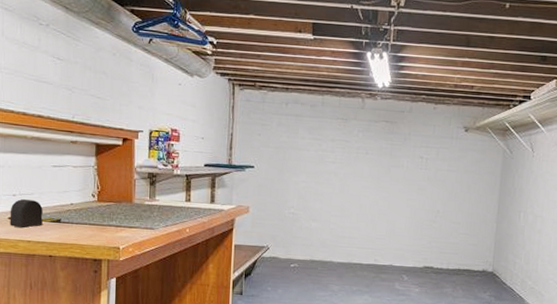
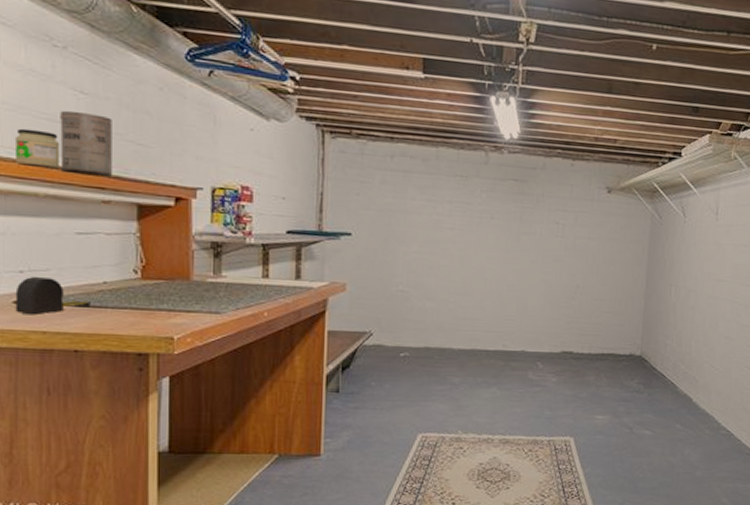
jar: none [12,87,43,118] -> present [14,128,60,170]
paint can: none [42,72,79,123] -> present [60,110,112,177]

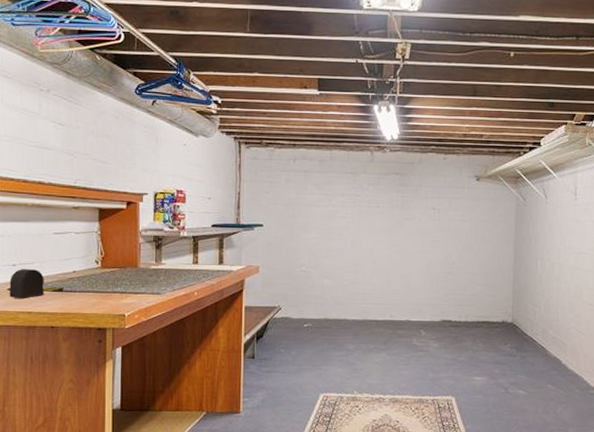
jar: present [14,128,60,170] -> none [11,154,44,184]
paint can: present [60,110,112,177] -> none [43,138,81,188]

